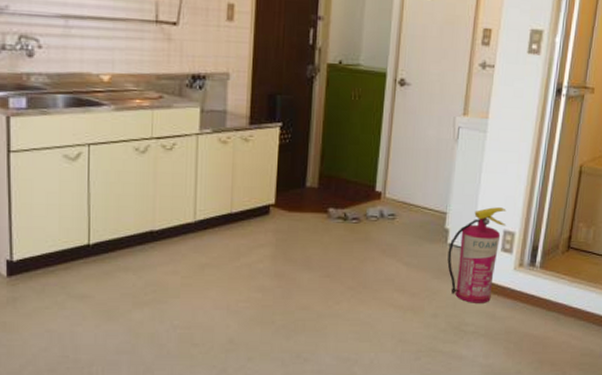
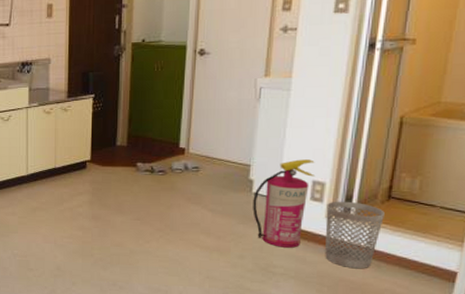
wastebasket: none [512,252,565,323] -> present [325,201,385,269]

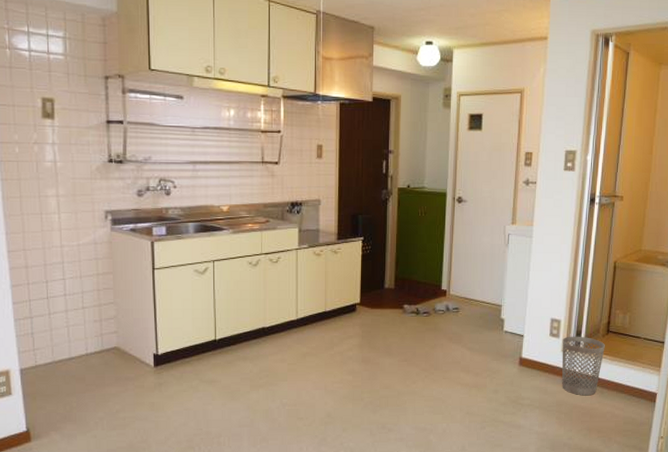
fire extinguisher: present [253,159,316,248] -> none [504,299,553,380]

